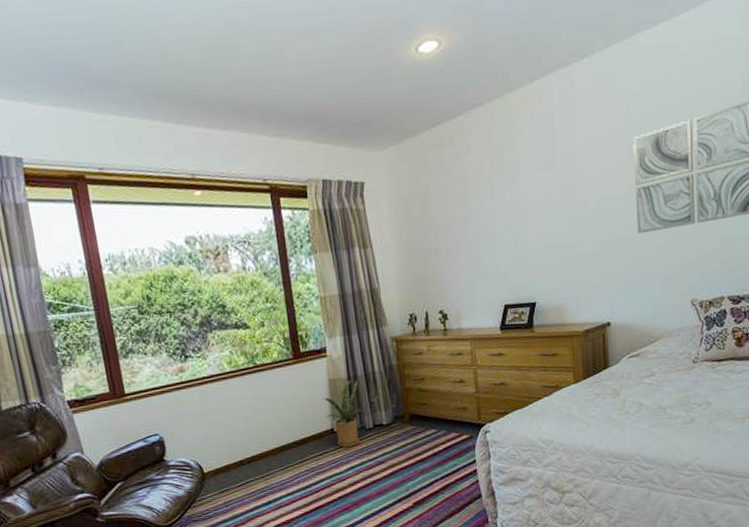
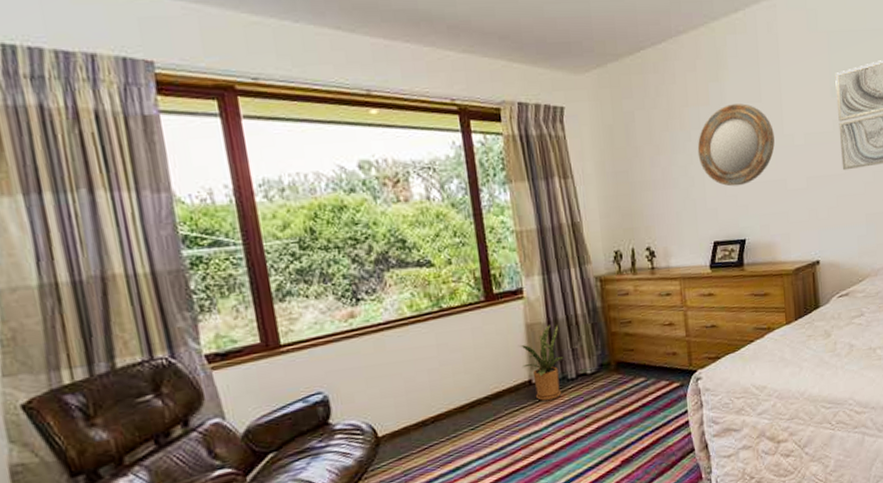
home mirror: none [490,172,568,252] -> present [697,104,775,187]

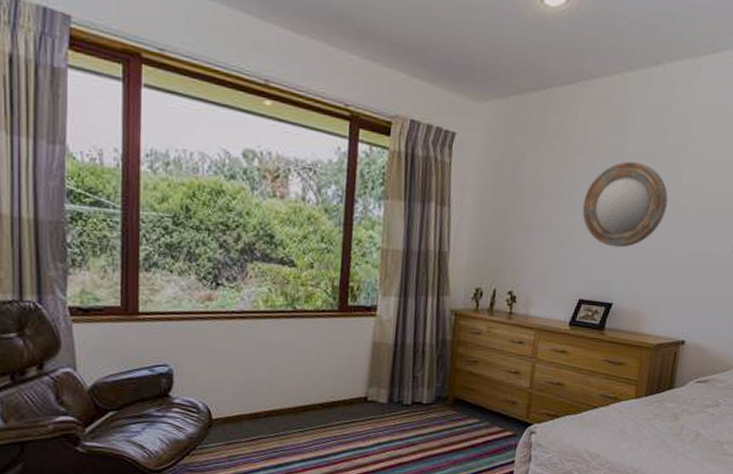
house plant: present [518,324,564,402] -> none [360,347,404,421]

